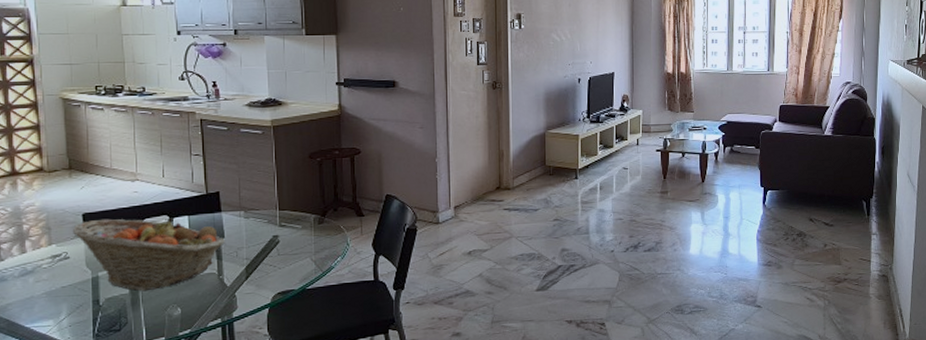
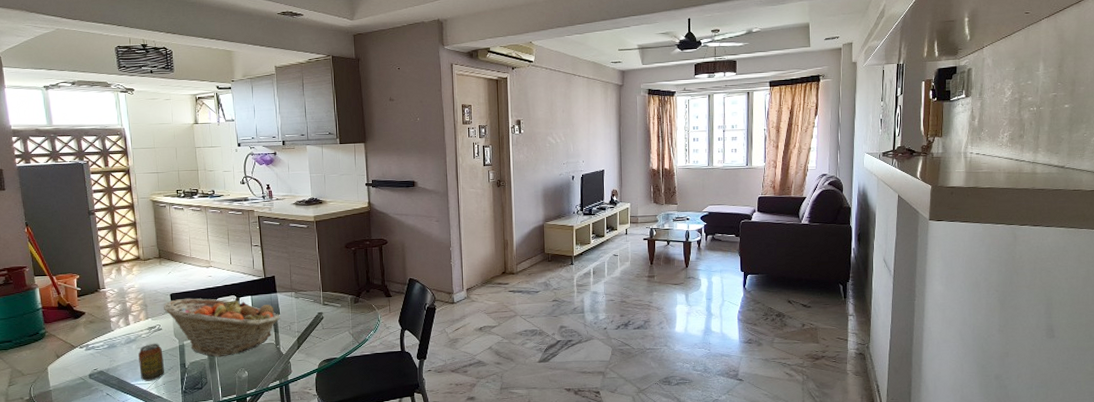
beverage can: none [37,276,72,323] -> present [138,344,165,381]

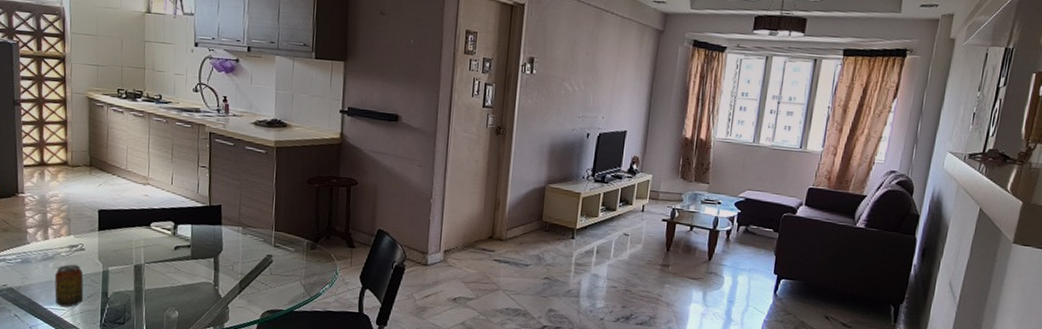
fruit basket: present [164,297,280,357] -> none [89,217,223,291]

